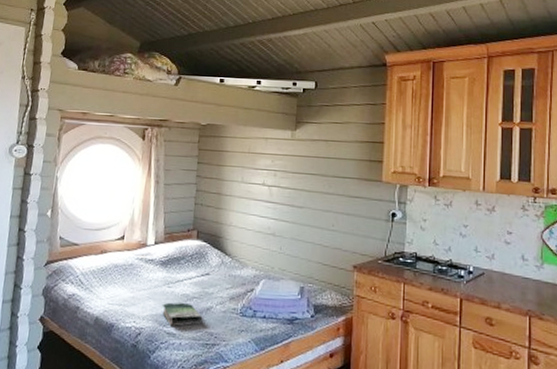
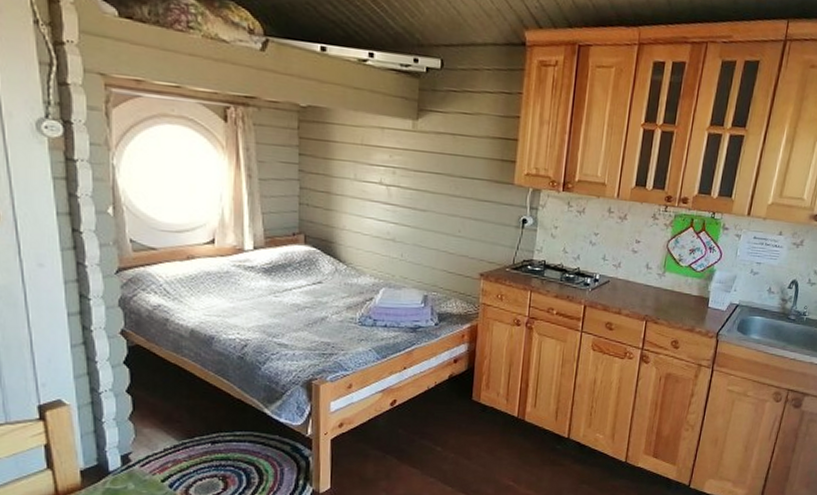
book: present [162,302,203,326] -> none [270,313,318,337]

